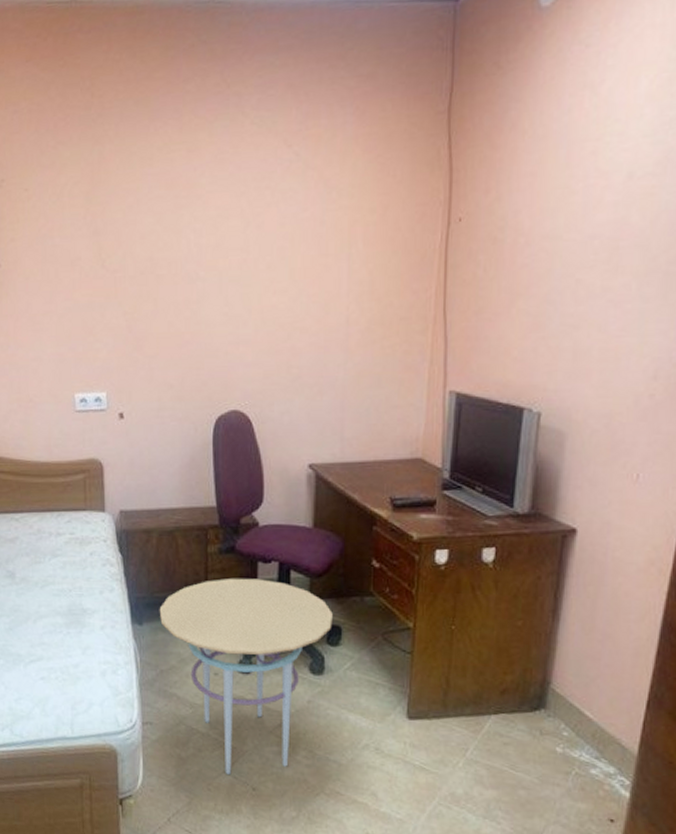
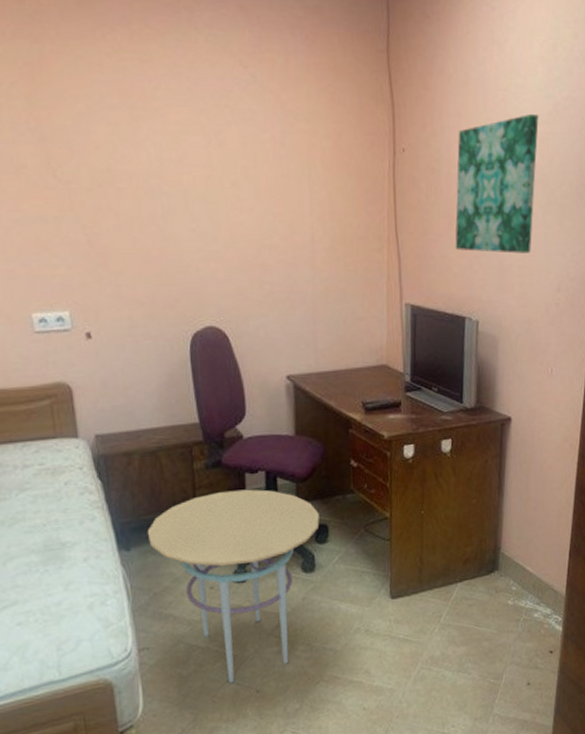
wall art: none [516,165,641,334] -> present [455,113,539,254]

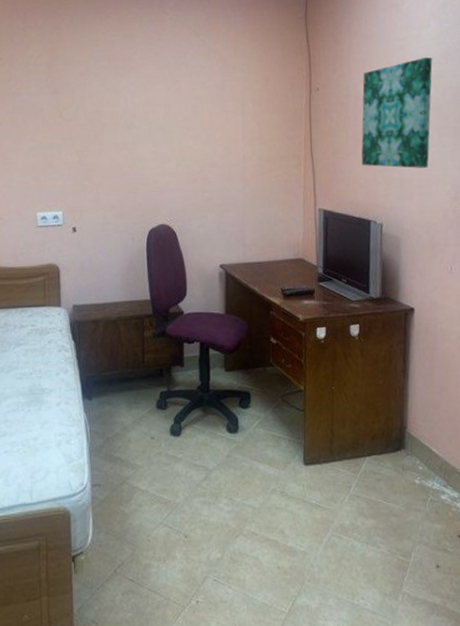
side table: present [147,489,320,683] -> none [105,356,243,525]

